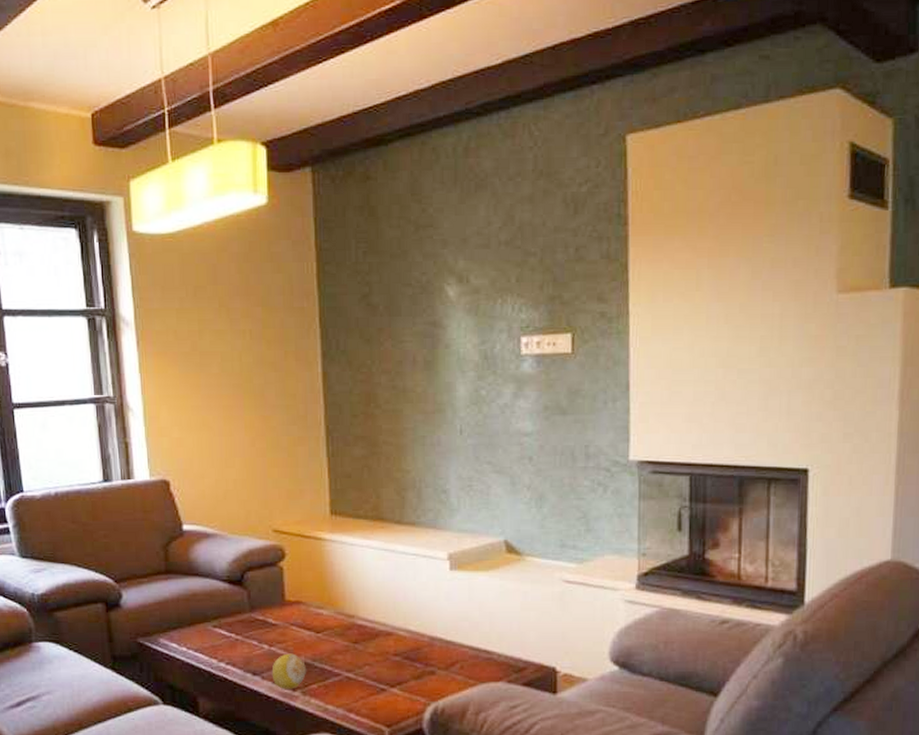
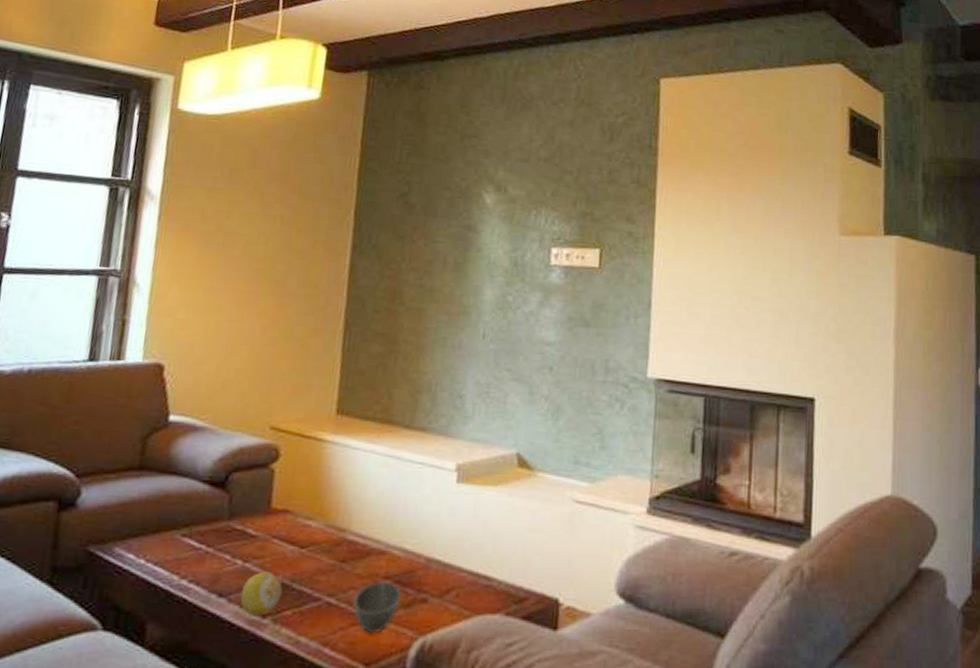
bowl: none [369,658,411,700] -> present [352,581,402,633]

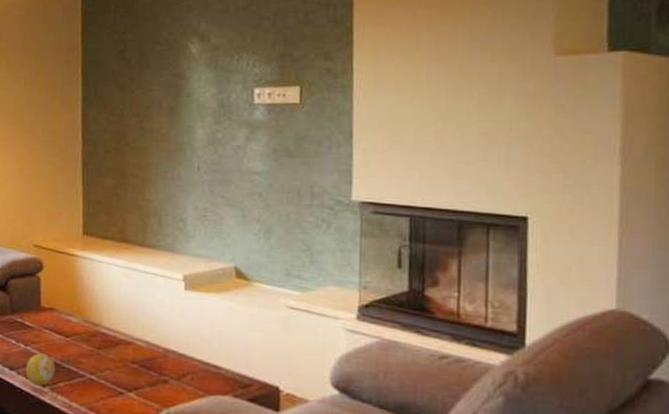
bowl: present [352,581,402,633] -> none [109,365,146,404]

